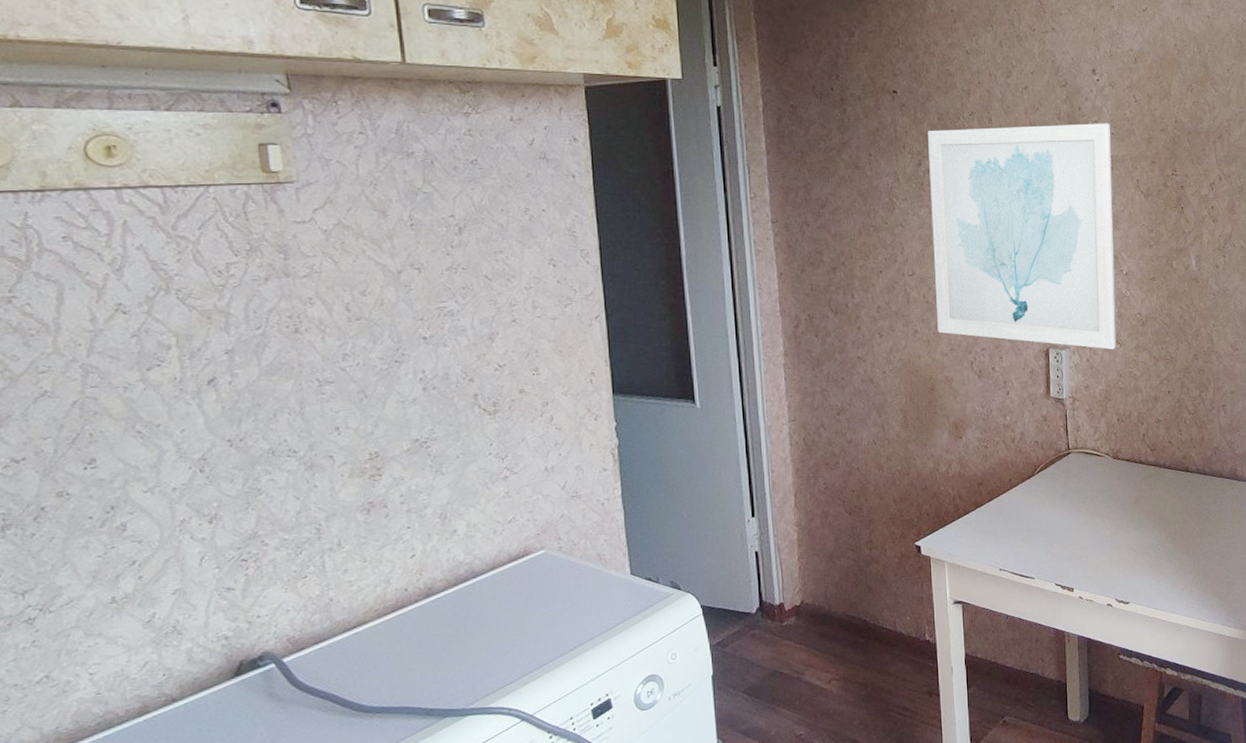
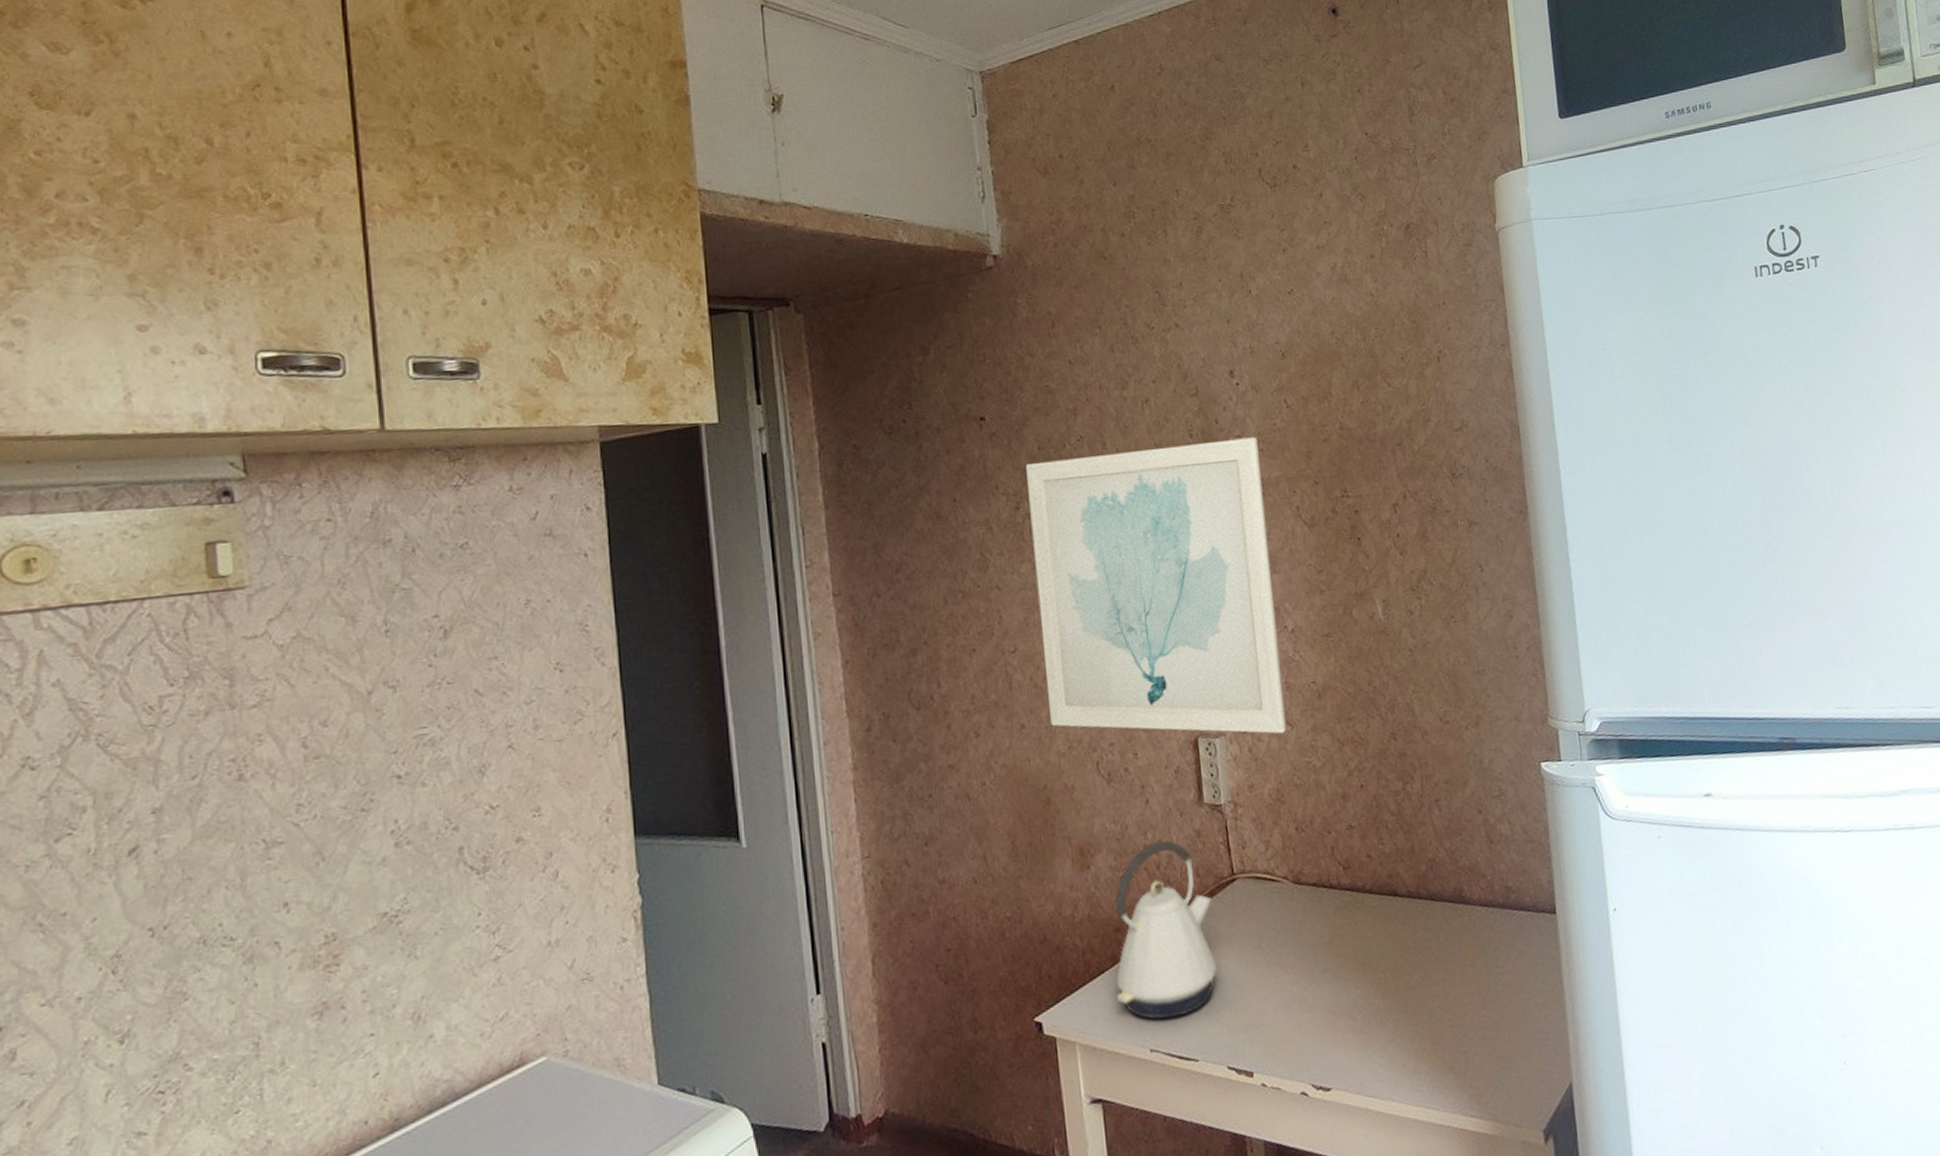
kettle: none [977,421,1052,549] -> present [1115,840,1217,1020]

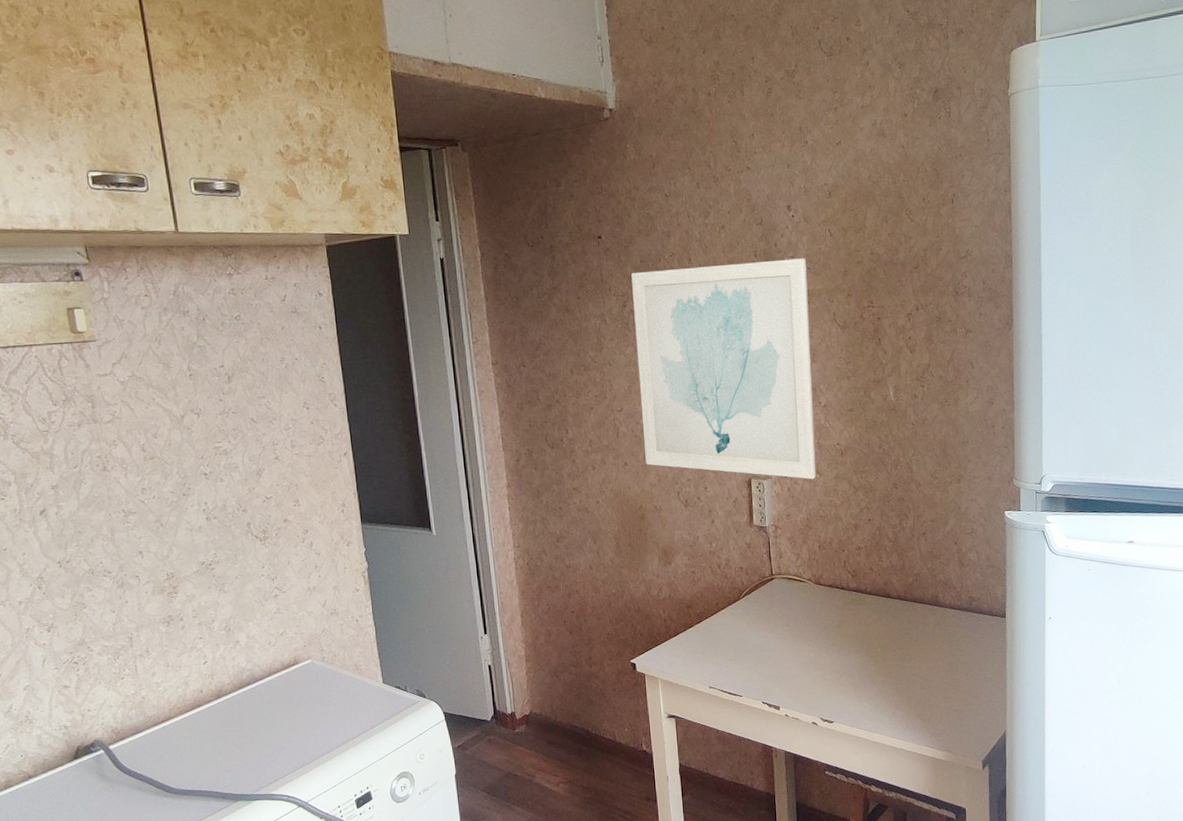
kettle: present [1115,840,1217,1020] -> none [687,548,758,668]

